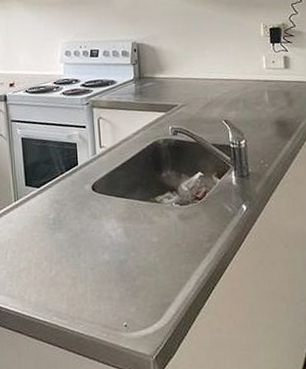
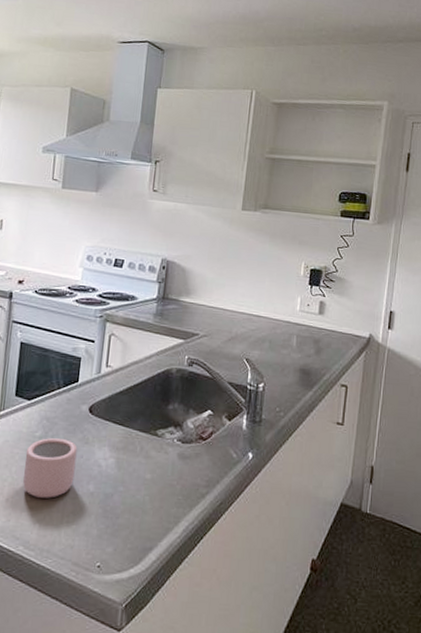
mug: none [43,217,90,273] -> present [23,438,78,498]

